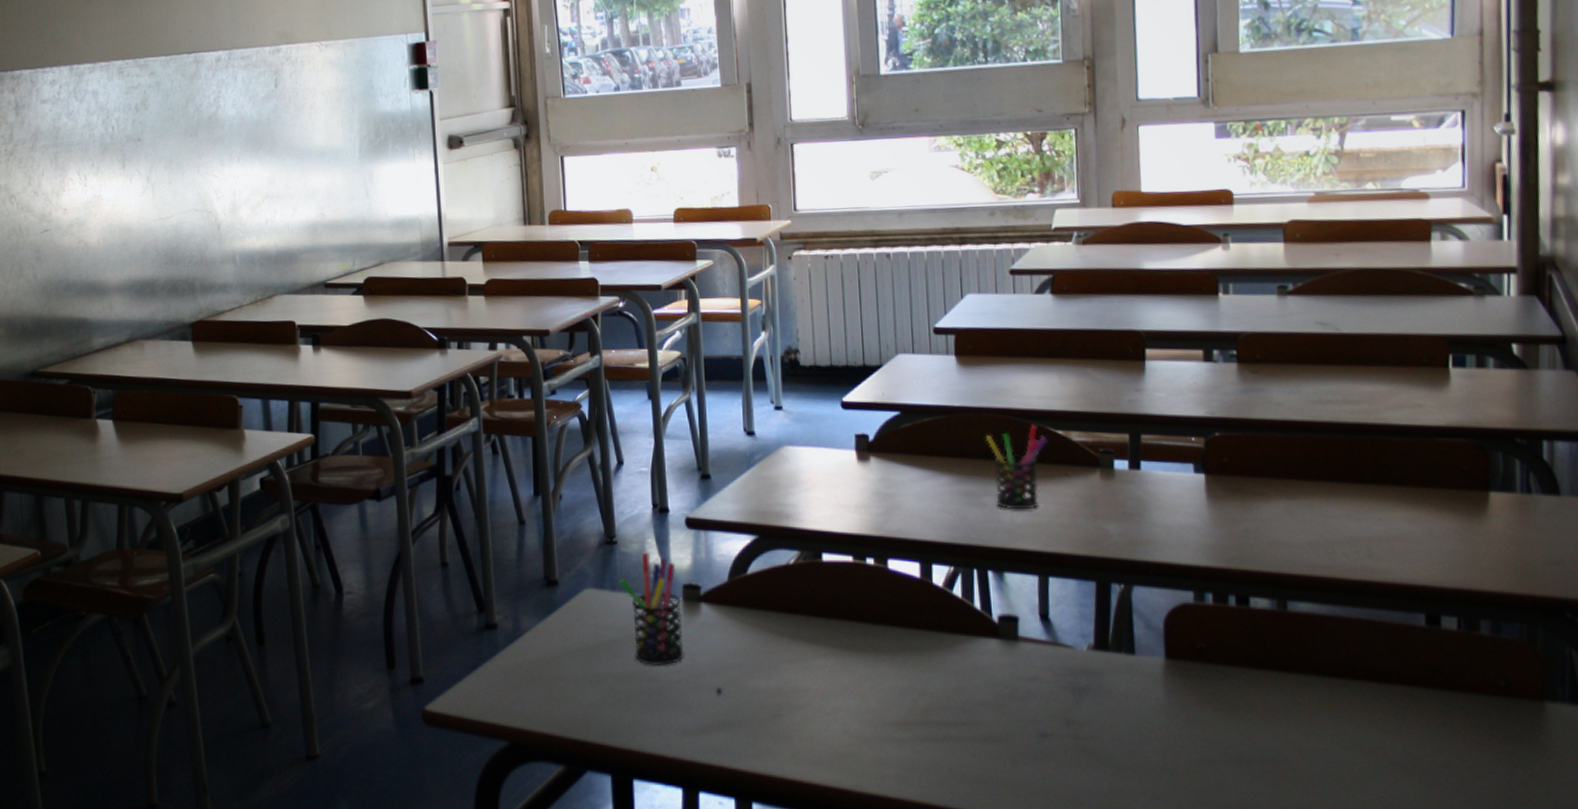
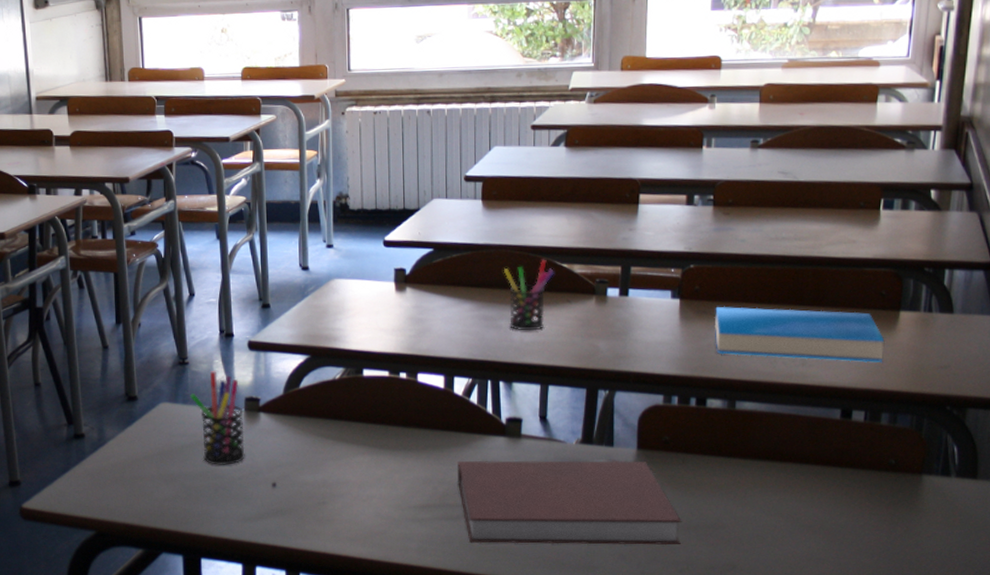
notebook: none [941,667,1231,784] -> present [457,460,682,546]
book: none [1250,484,1474,555] -> present [715,307,884,363]

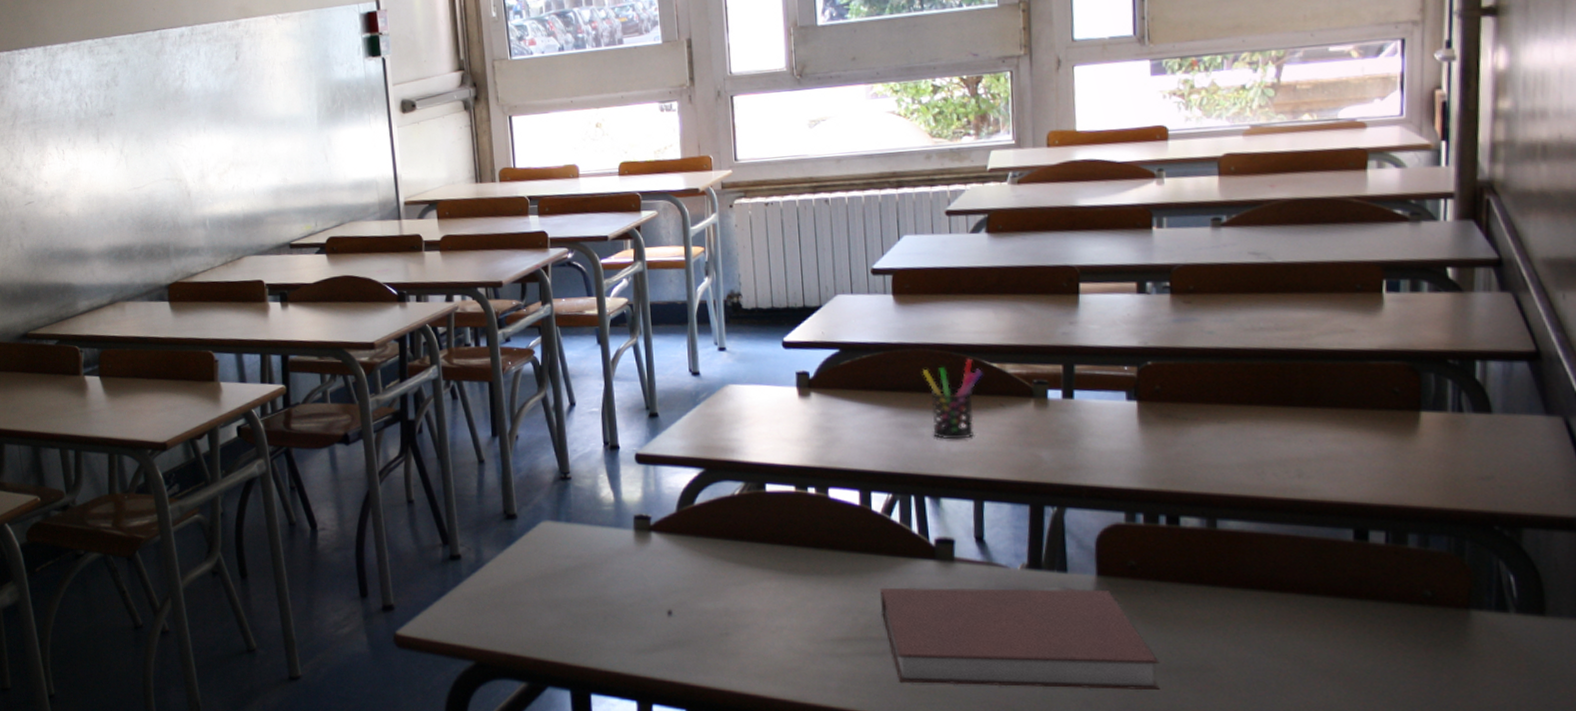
pen holder: present [190,371,245,465] -> none [574,486,636,590]
book: present [715,307,884,363] -> none [1182,409,1404,473]

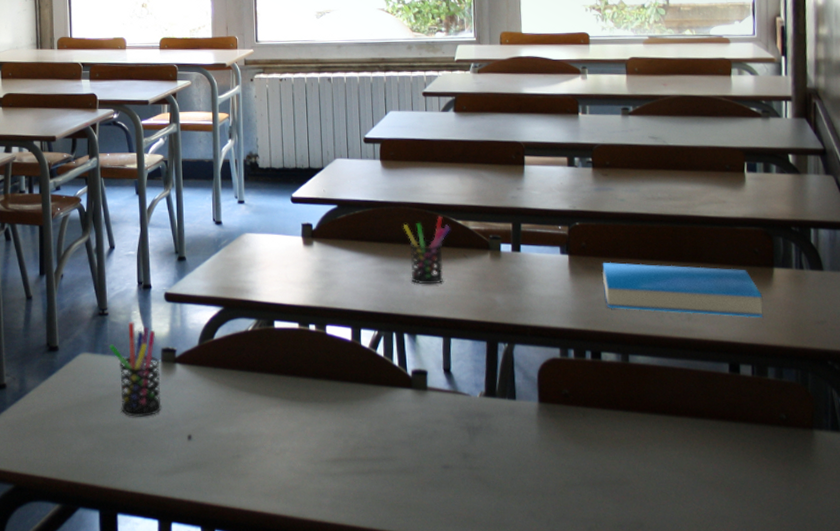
pen holder: none [574,486,636,590] -> present [109,322,162,417]
notebook: present [880,587,1160,691] -> none [367,413,588,502]
book: none [1182,409,1404,473] -> present [602,263,763,318]

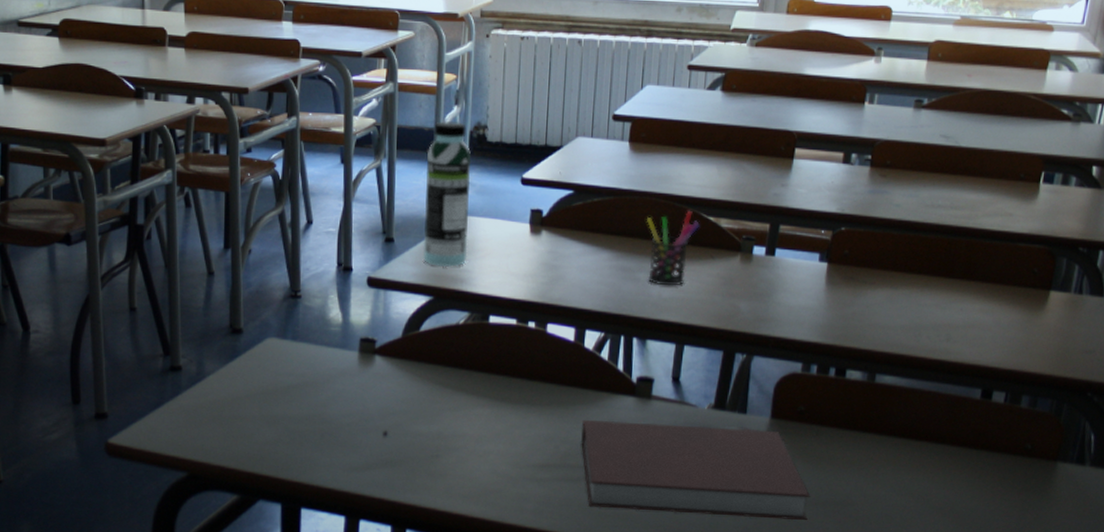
pen holder: present [109,322,162,417] -> none [301,307,358,410]
water bottle: none [209,153,250,279] -> present [422,121,471,267]
notebook: none [367,413,588,502] -> present [581,419,811,521]
book: present [602,263,763,318] -> none [860,274,1032,343]

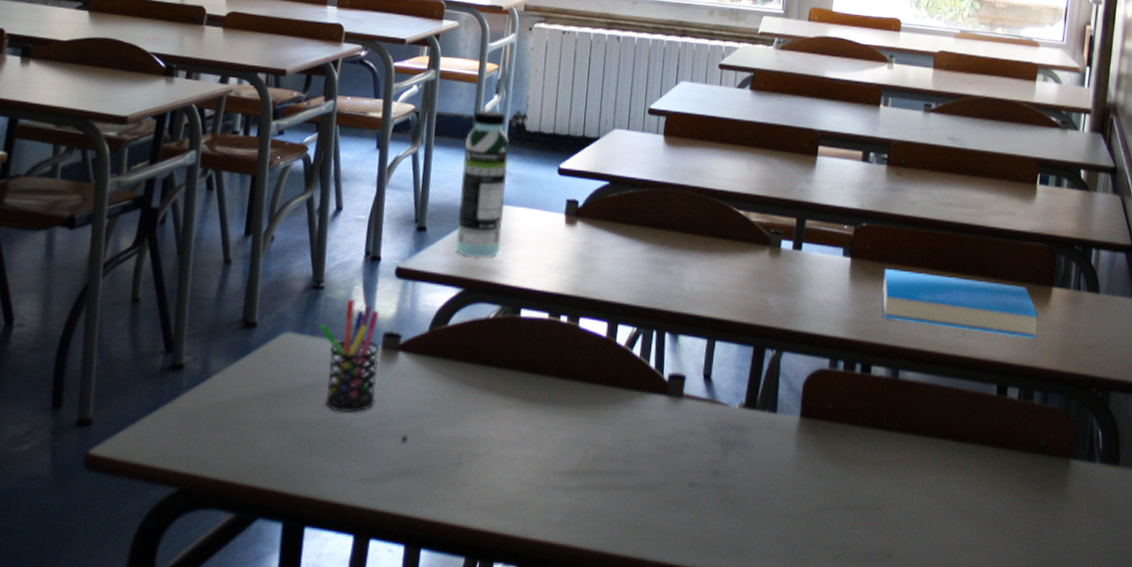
pen holder: none [301,307,358,410] -> present [320,299,380,412]
notebook: present [581,419,811,521] -> none [611,420,841,528]
pen holder: present [646,211,700,286] -> none [679,205,730,280]
book: none [860,274,1032,343] -> present [882,269,1038,338]

